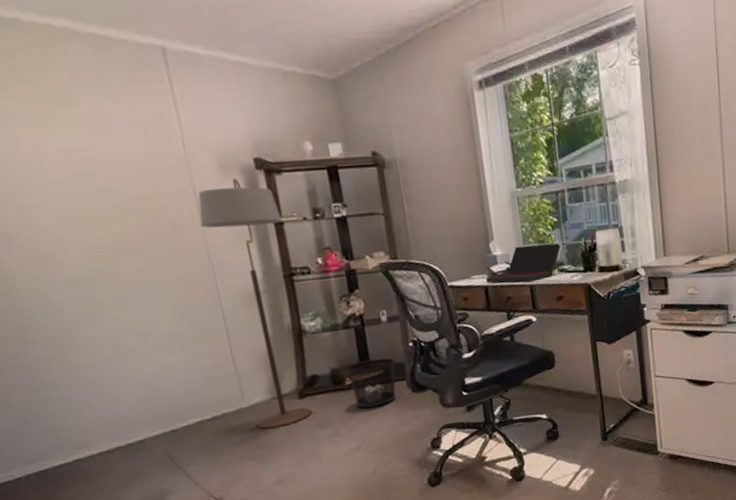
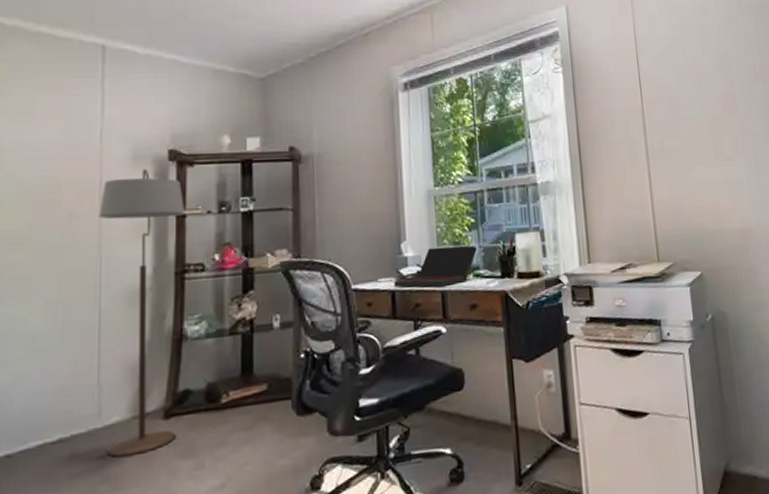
waste bin: present [347,358,396,409] -> none [226,371,281,434]

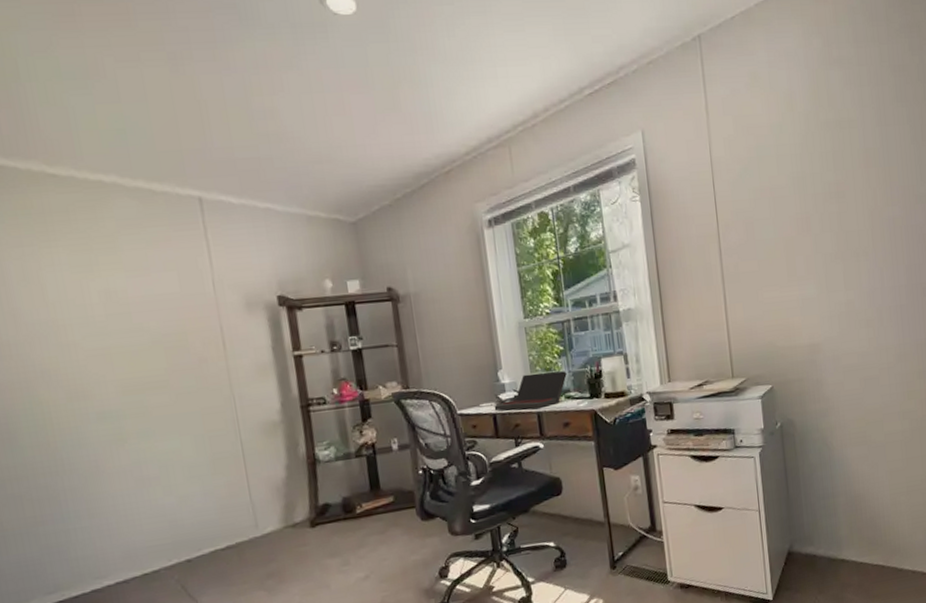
floor lamp: present [99,169,184,458] -> none [224,315,322,559]

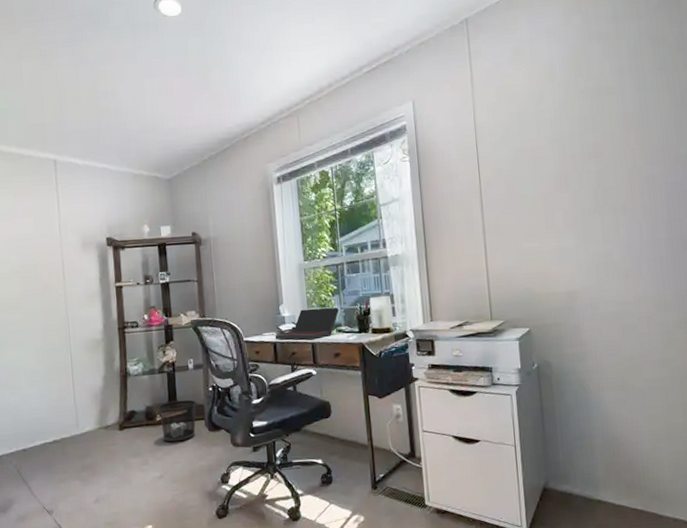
waste bin: none [358,486,405,537] -> present [159,400,196,443]

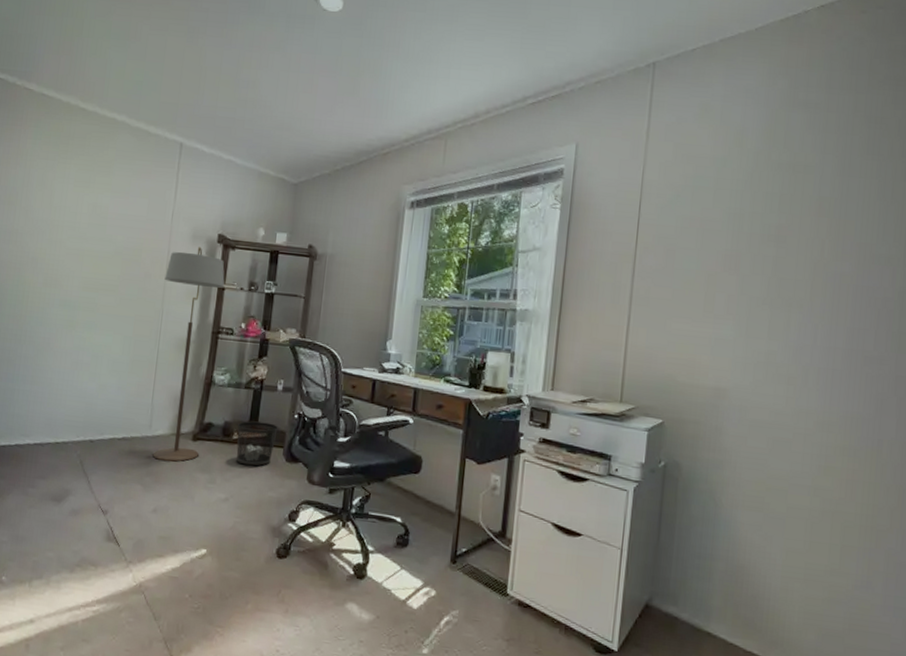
floor lamp: none [63,253,128,455] -> present [152,247,225,462]
laptop: present [275,308,339,340] -> none [375,349,451,386]

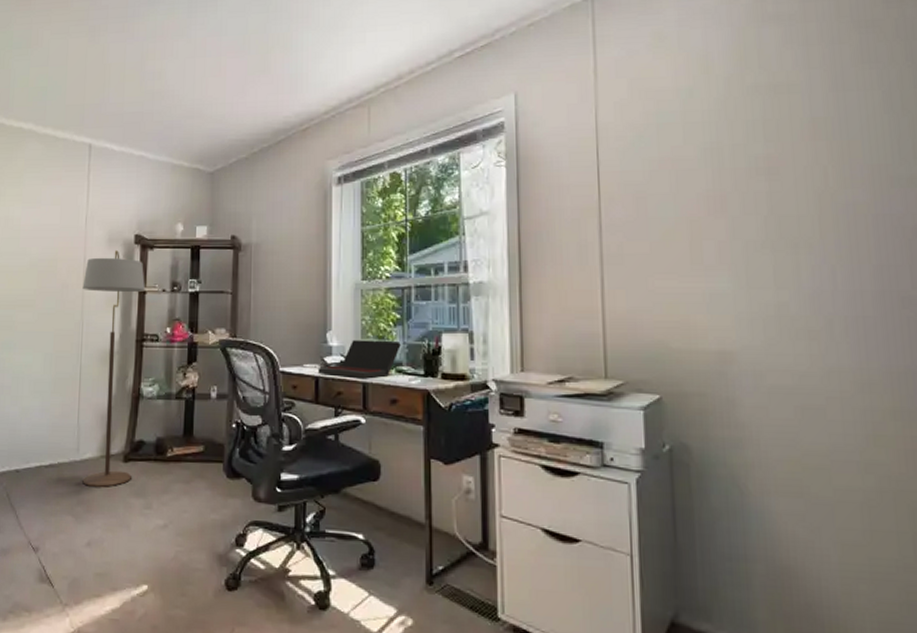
waste bin: present [236,421,278,467] -> none [171,435,215,486]
laptop: none [375,349,451,386] -> present [317,339,401,379]

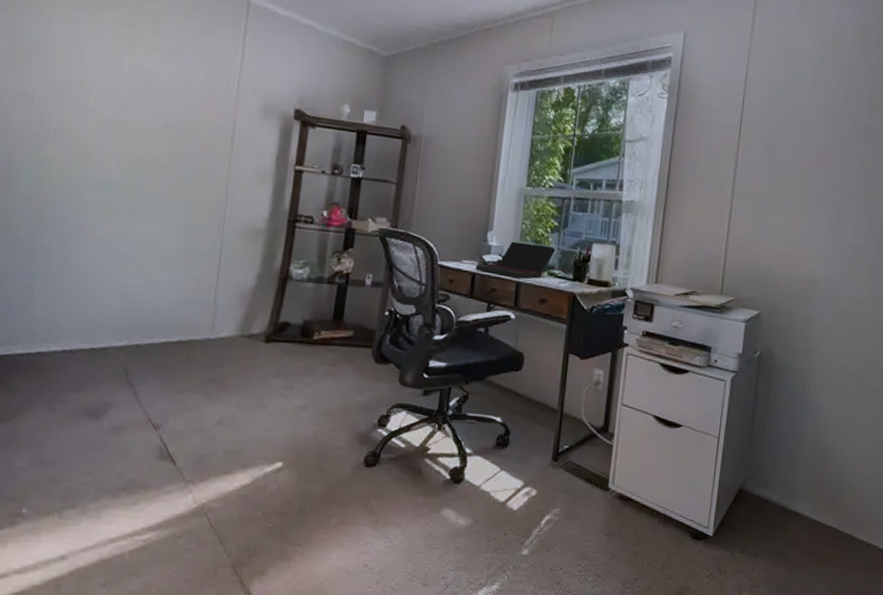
floor lamp: present [82,250,145,488] -> none [216,123,303,367]

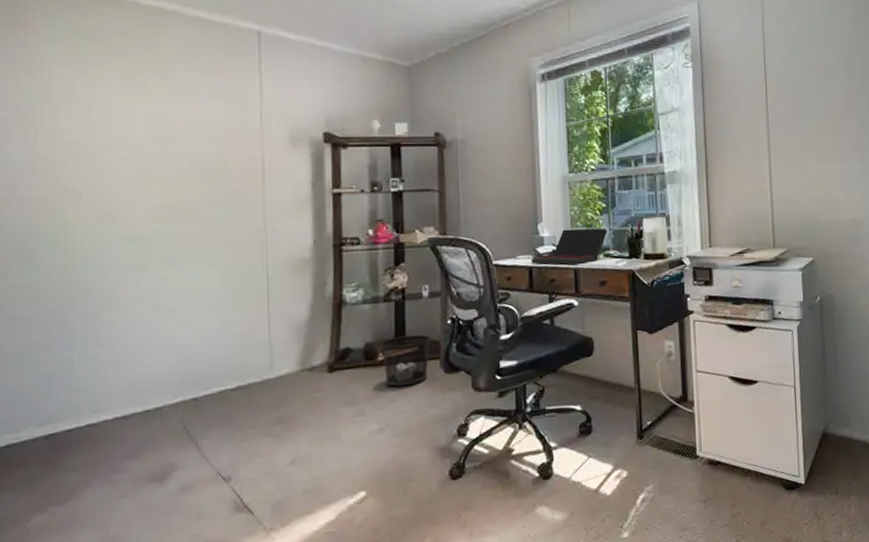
waste bin: none [317,319,366,369] -> present [382,334,430,387]

